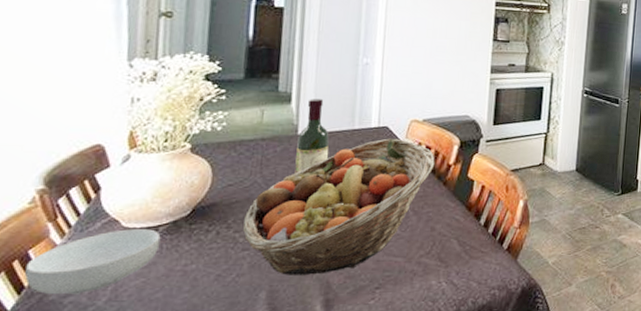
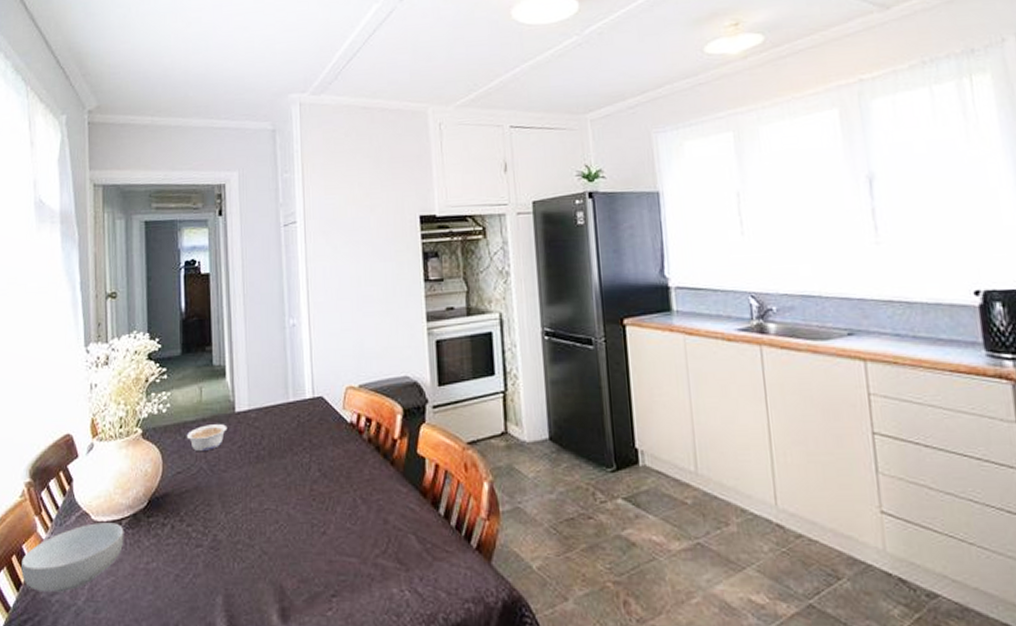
legume: none [241,144,288,168] -> present [186,424,228,452]
fruit basket: present [243,138,435,275] -> none [195,410,378,577]
wine bottle: present [295,99,329,174] -> none [236,370,267,457]

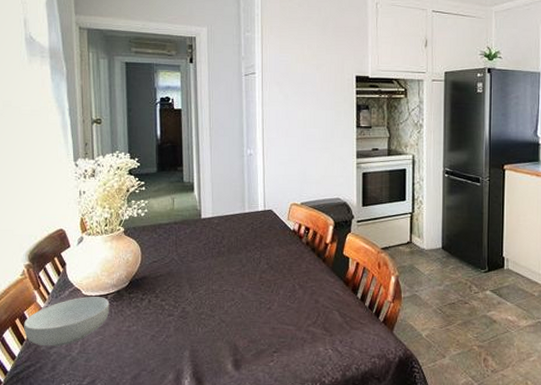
legume: present [186,424,228,452] -> none [161,227,195,247]

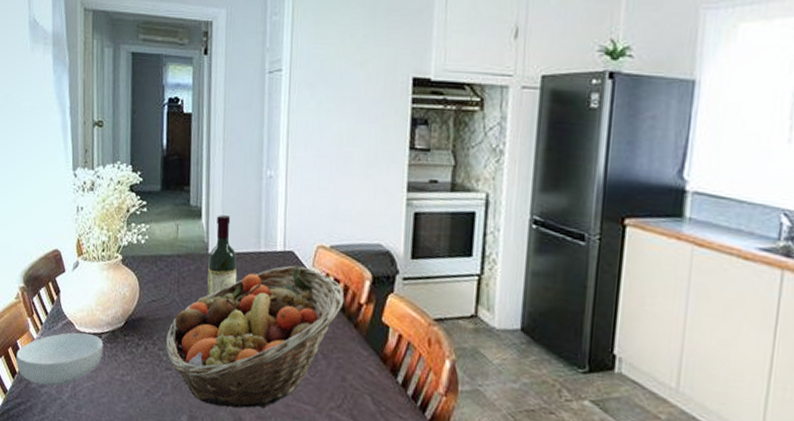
fruit basket: none [168,220,314,338] -> present [166,265,345,409]
wine bottle: none [202,187,227,252] -> present [207,215,237,296]

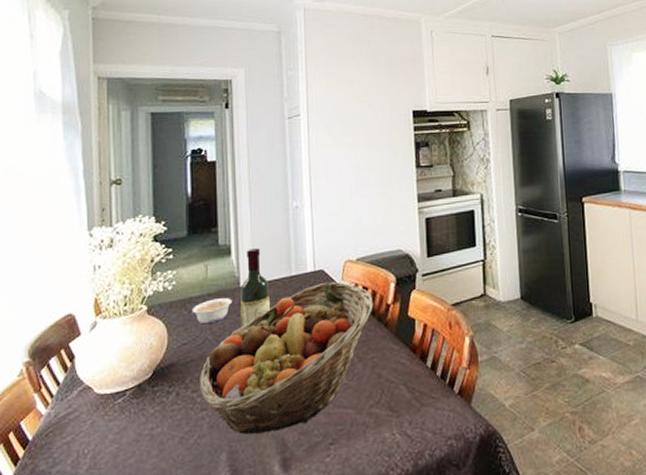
cereal bowl: present [16,332,104,387] -> none [19,394,128,465]
legume: none [162,261,200,286] -> present [191,298,233,325]

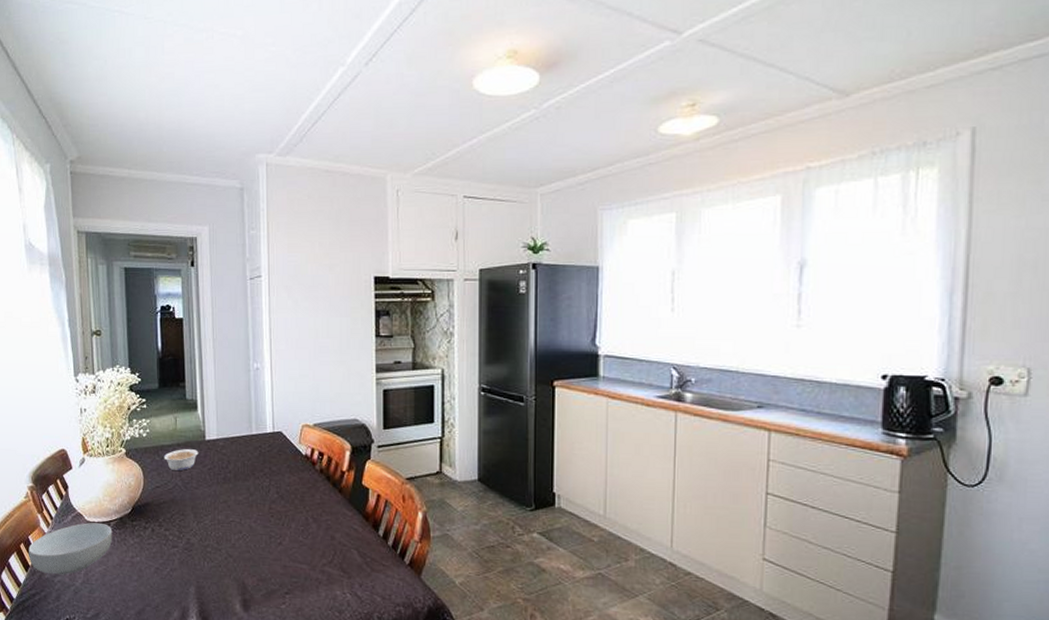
cereal bowl: none [19,394,128,465] -> present [28,523,113,575]
fruit basket: present [200,281,374,435] -> none [171,443,329,575]
wine bottle: present [241,248,271,327] -> none [206,405,233,478]

